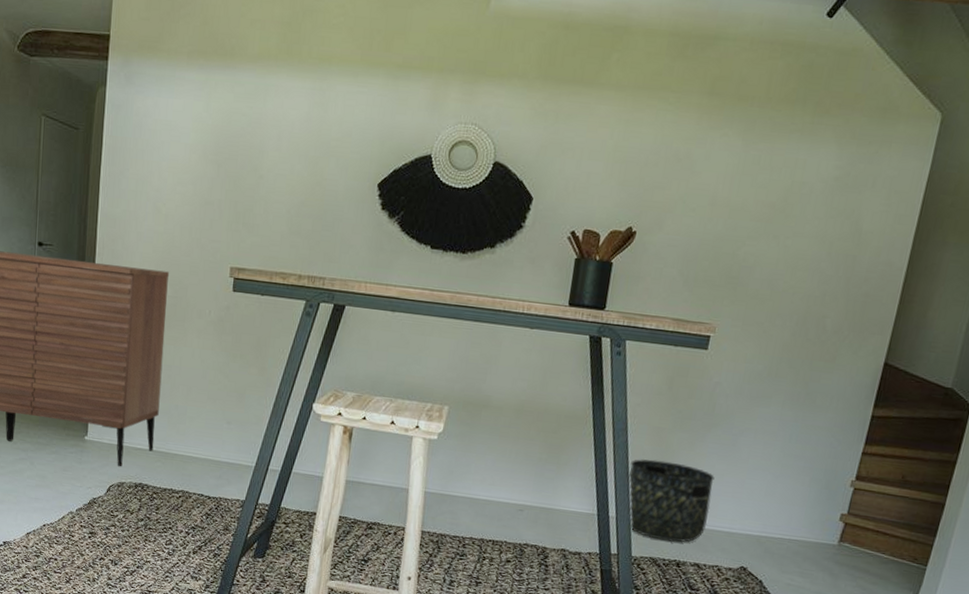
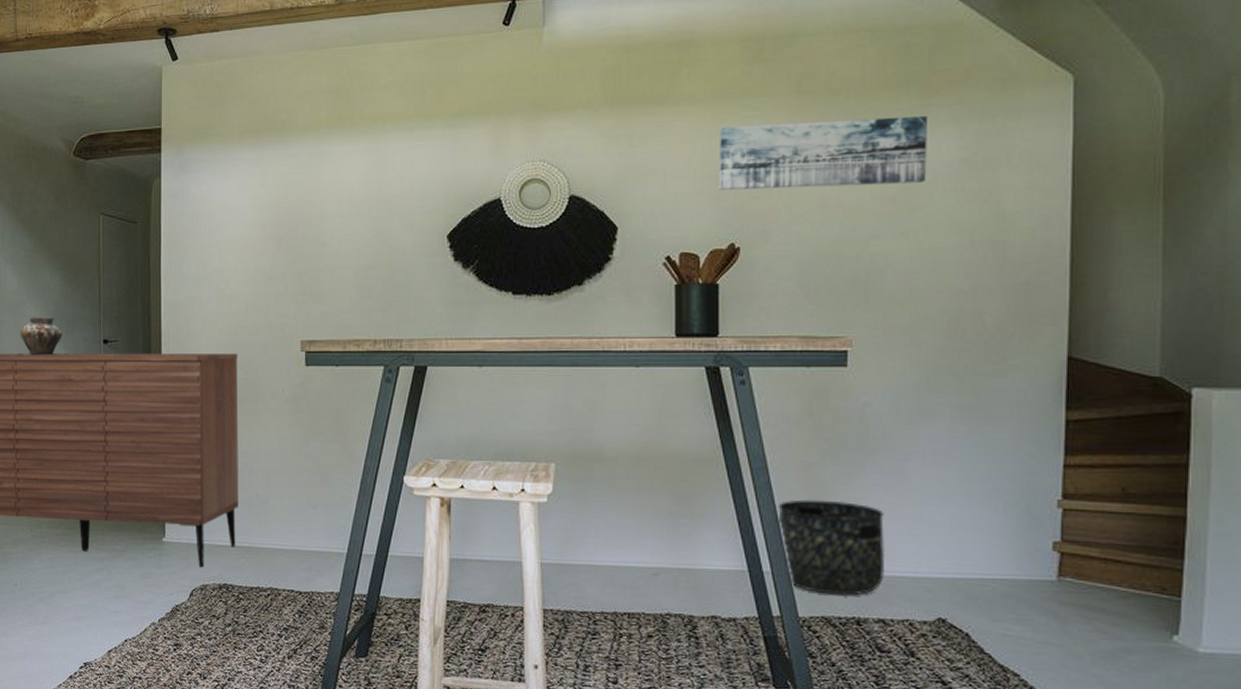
wall art: none [626,116,816,194] -> present [718,115,929,191]

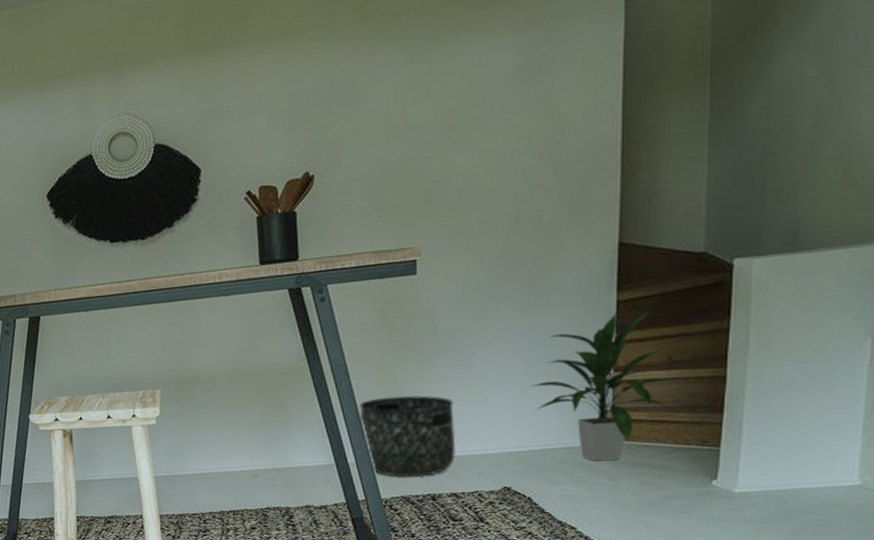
wall art: present [718,115,929,191] -> none [289,26,486,123]
indoor plant: none [969,433,1127,601] -> present [530,311,672,462]

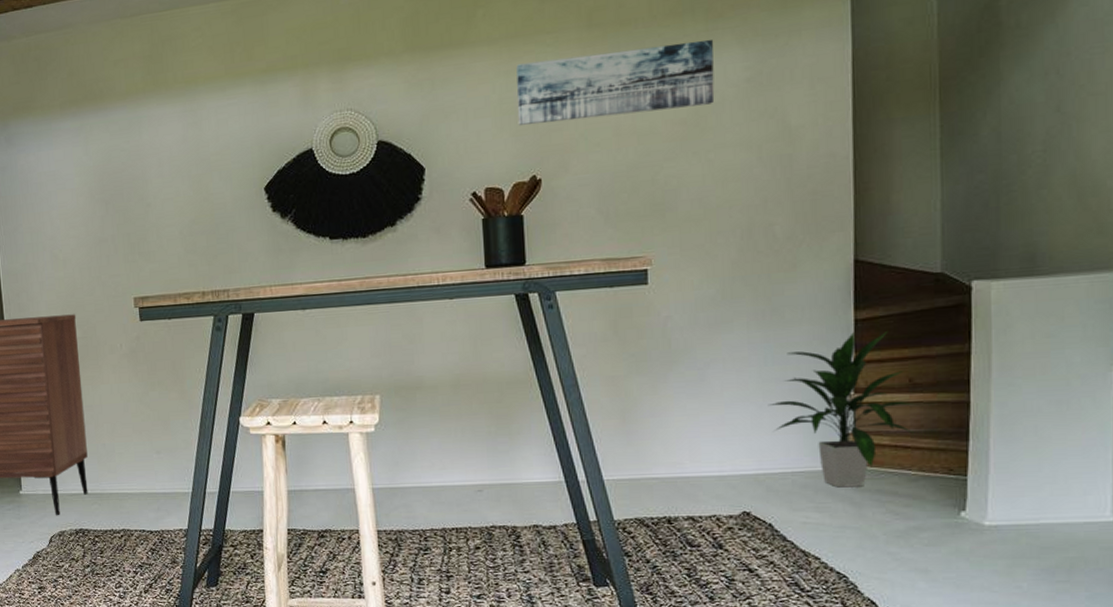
wall art: none [289,26,486,123] -> present [516,39,715,126]
basket: present [359,395,456,477] -> none [589,410,692,498]

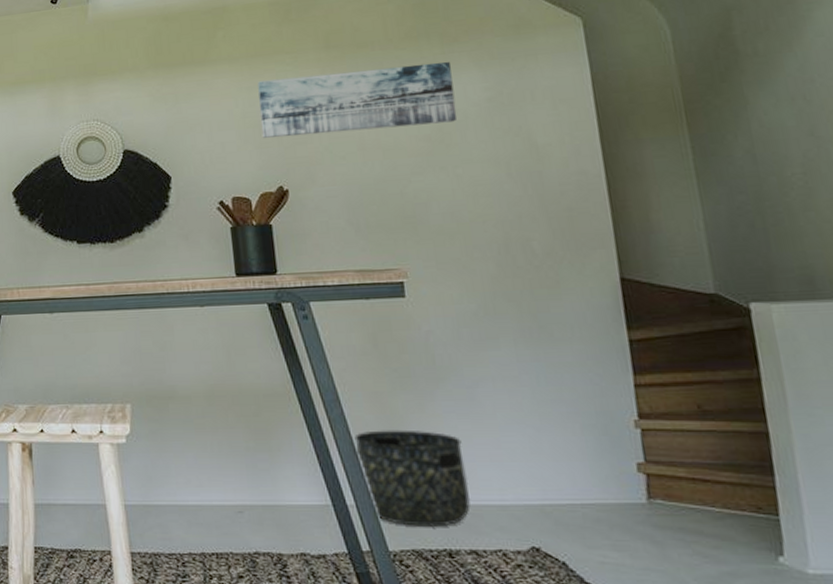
basket: none [589,410,692,498] -> present [354,430,471,527]
indoor plant: present [767,331,915,488] -> none [546,353,711,524]

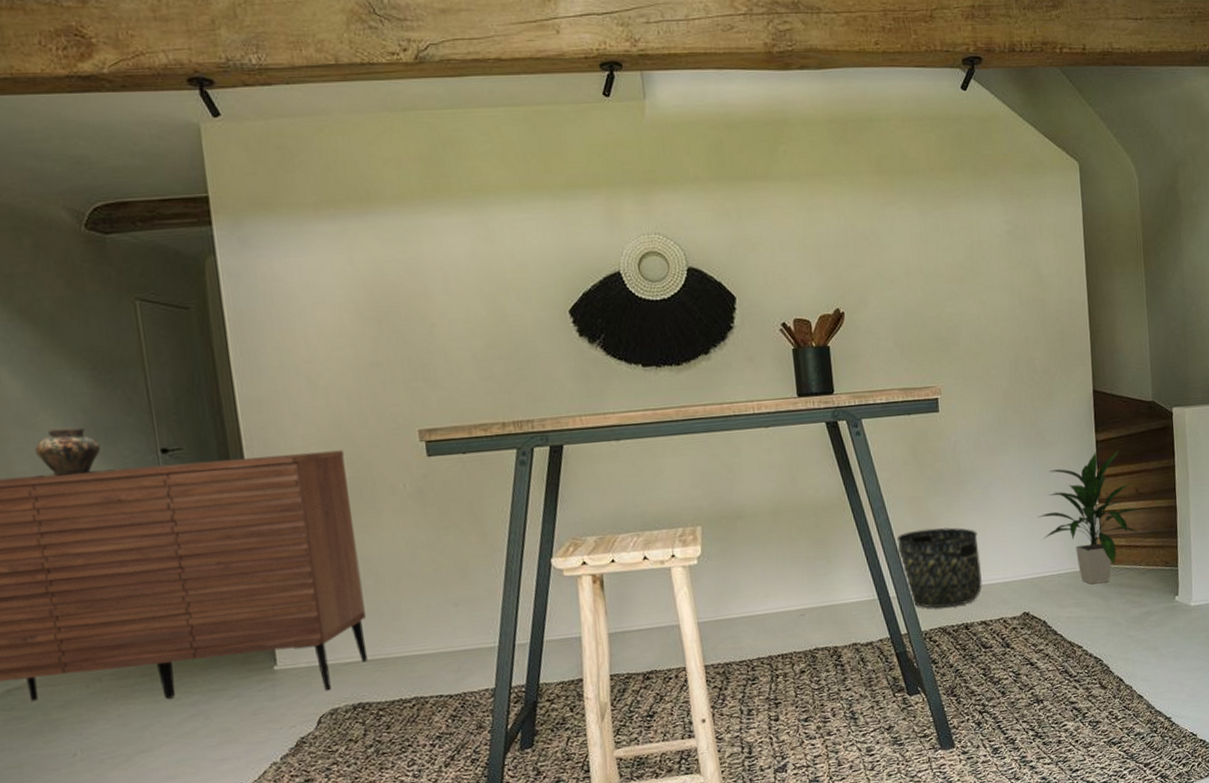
wall art: present [258,61,458,138] -> none [817,194,984,261]
indoor plant: none [546,353,711,524] -> present [1037,450,1141,585]

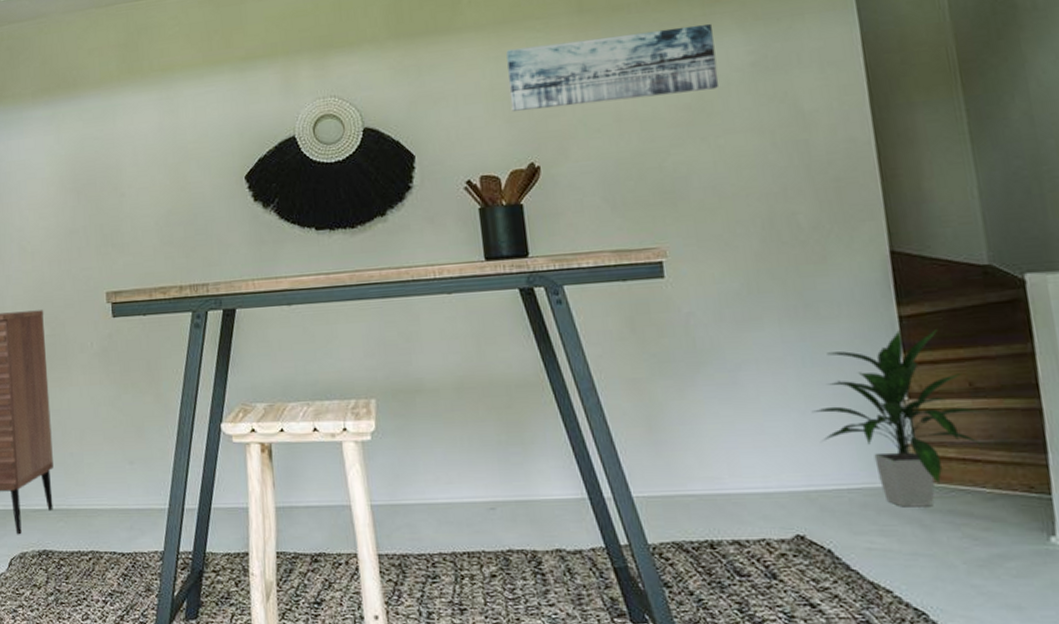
wall art: none [817,194,984,261] -> present [506,23,720,112]
basket: present [896,527,983,608] -> none [611,417,733,518]

